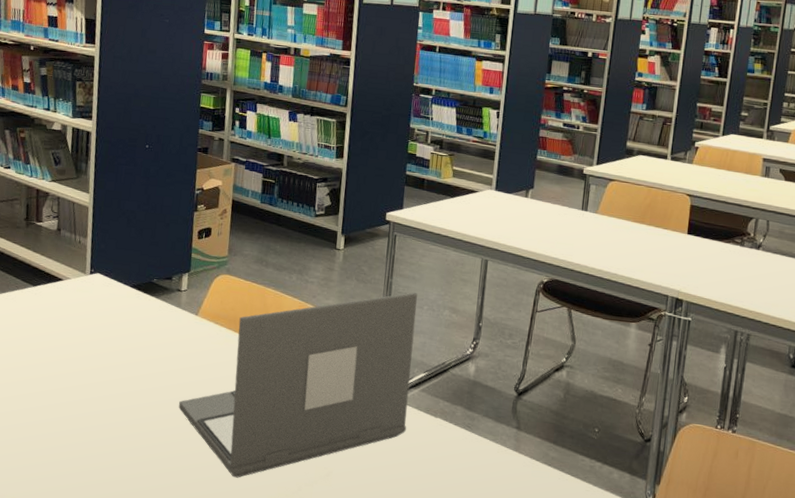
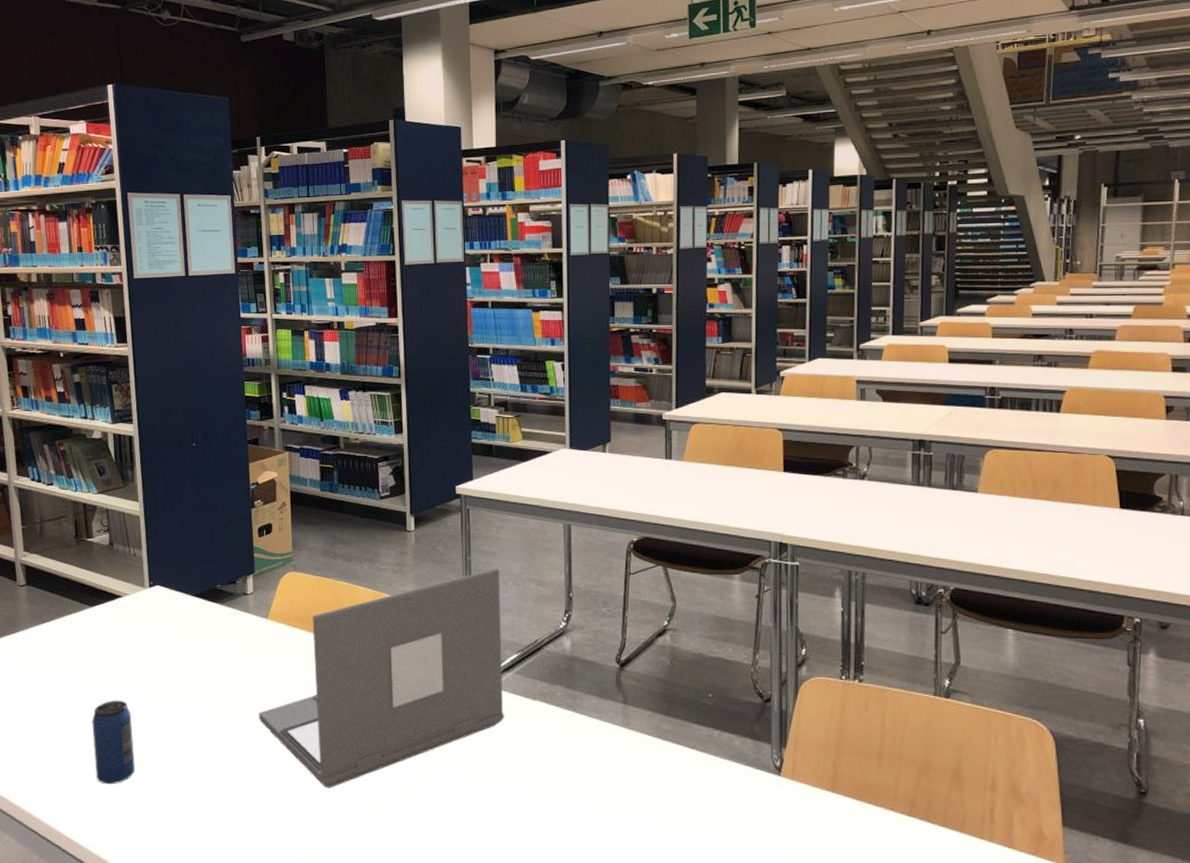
beverage can: none [20,375,60,453] -> present [92,700,135,785]

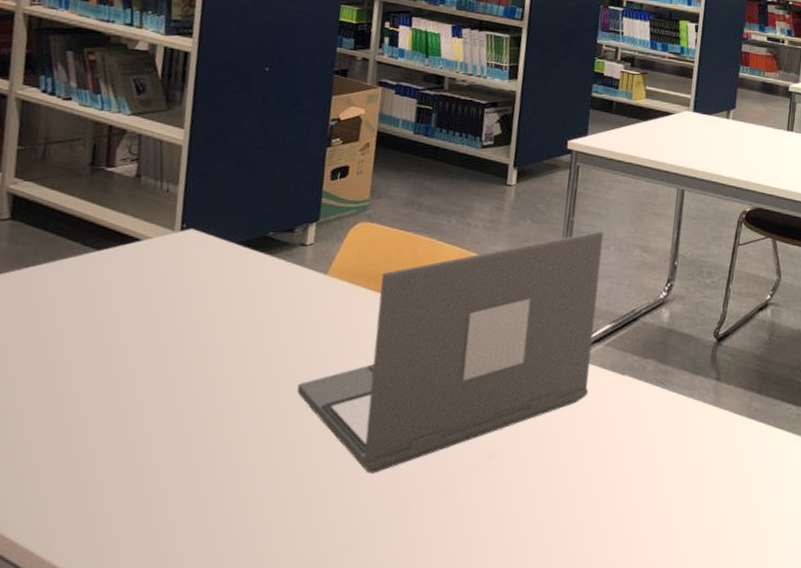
beverage can: present [92,700,135,785] -> none [65,365,129,472]

